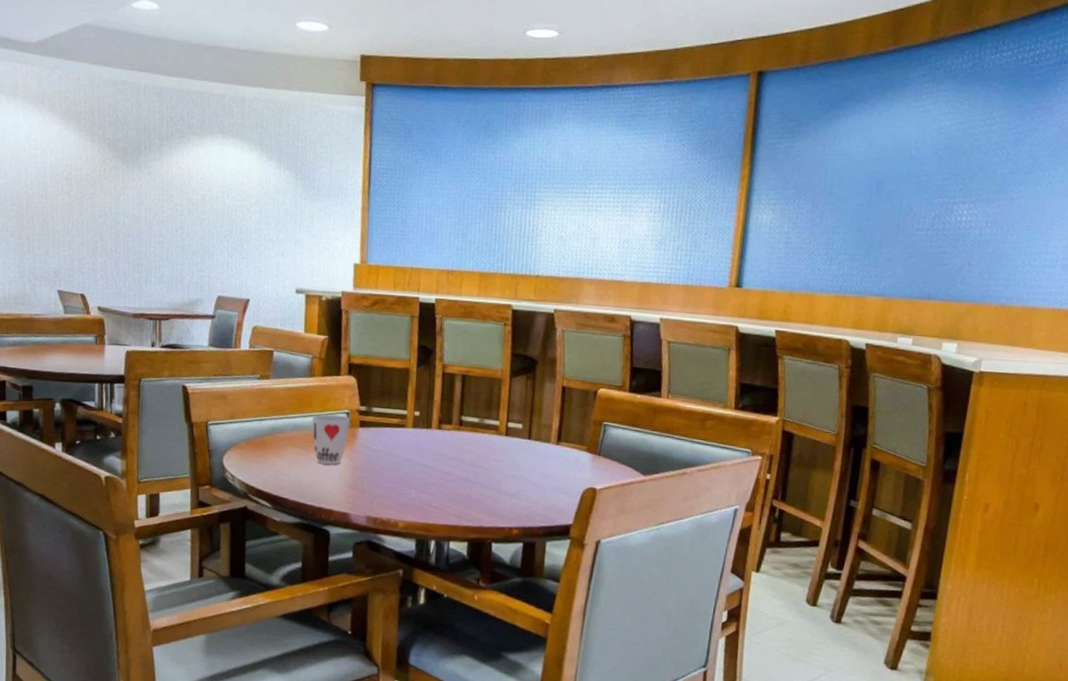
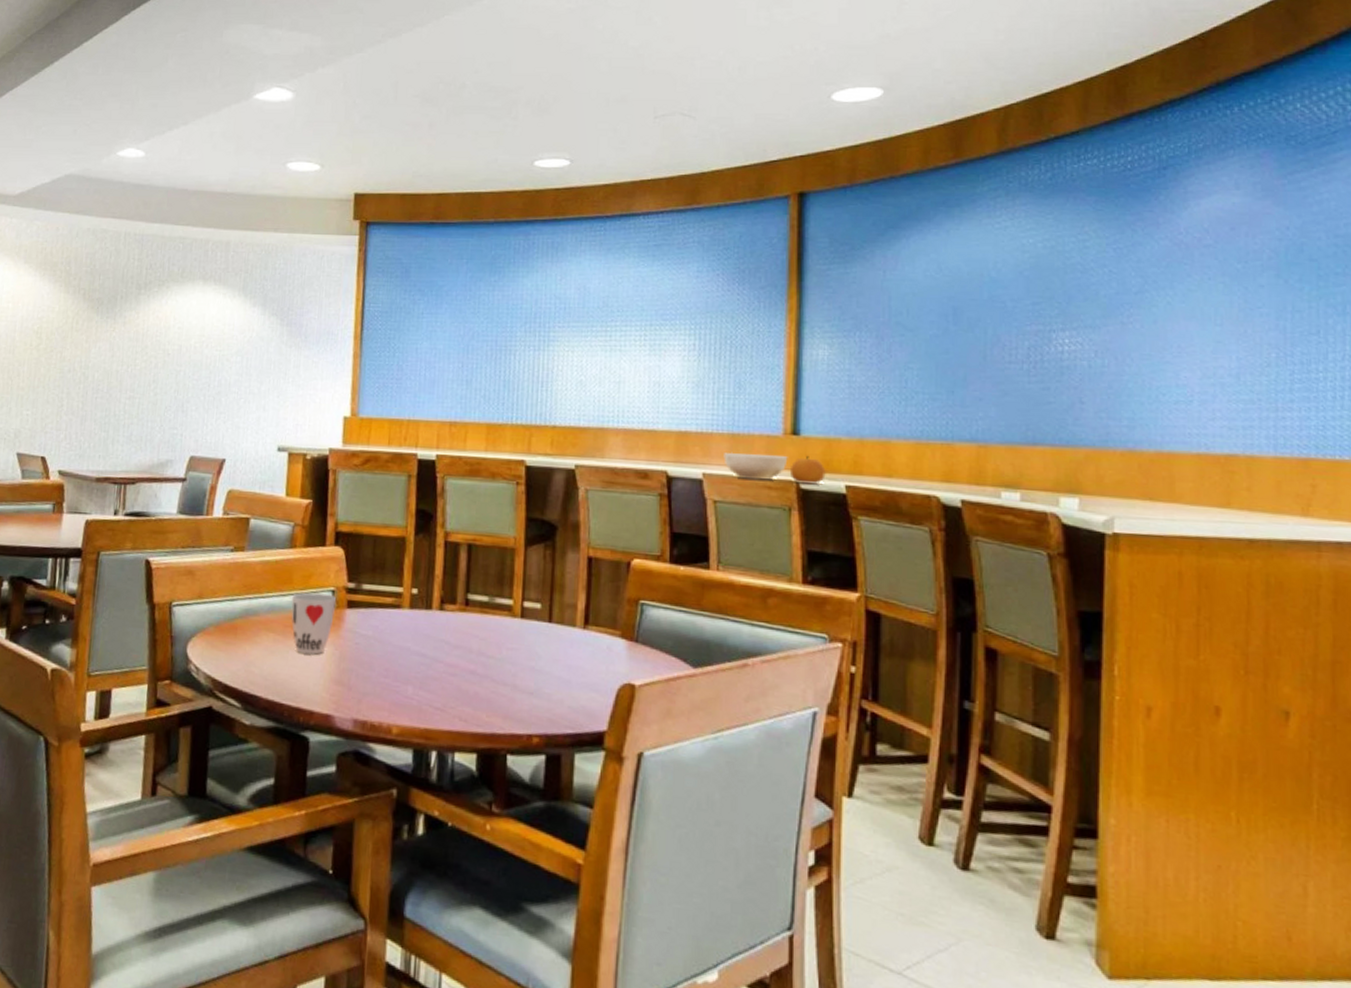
bowl: none [678,301,731,325] -> present [723,452,788,481]
fruit: none [731,305,761,329] -> present [789,456,826,485]

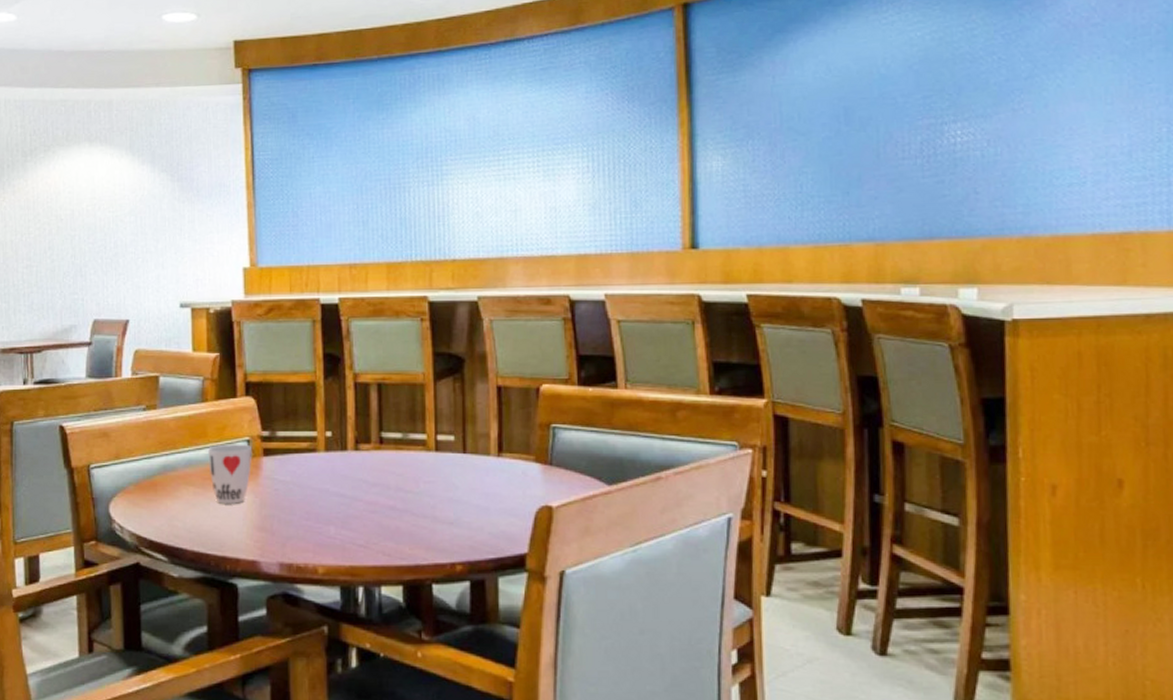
bowl: present [723,452,788,481] -> none [624,271,688,298]
fruit: present [789,456,826,485] -> none [690,269,727,297]

